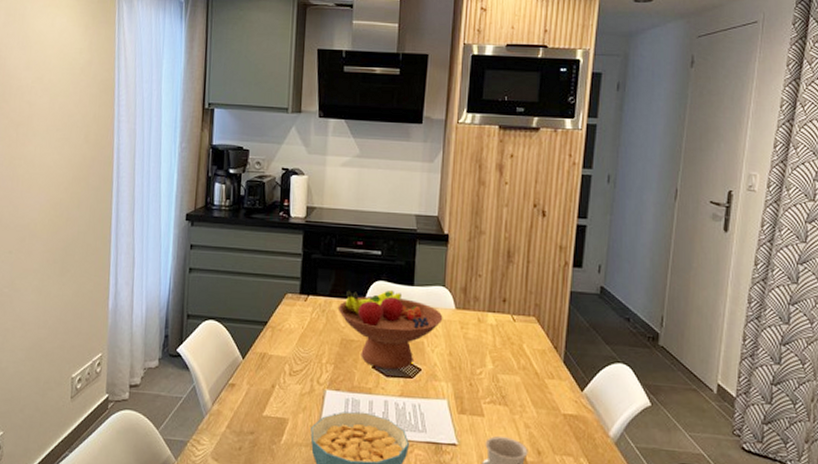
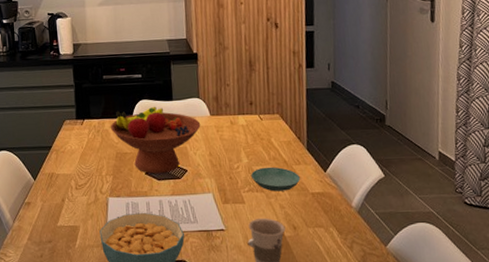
saucer: none [495,376,553,408] -> present [251,167,301,192]

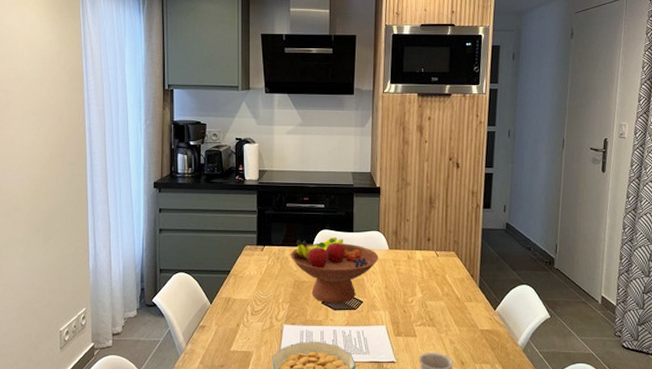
saucer: present [251,167,301,192] -> none [424,302,472,327]

